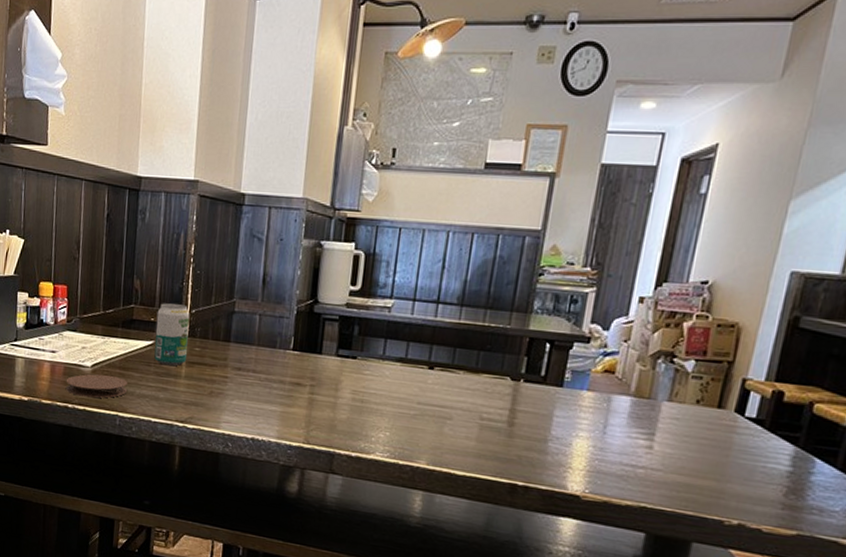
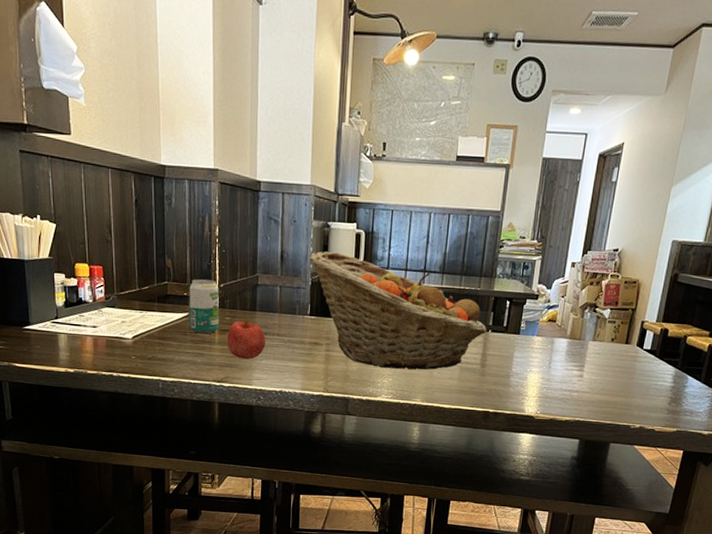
coaster: present [66,374,128,398] -> none [109,345,168,366]
apple: none [194,350,239,399] -> present [227,318,266,360]
fruit basket: none [295,275,518,426] -> present [309,251,487,370]

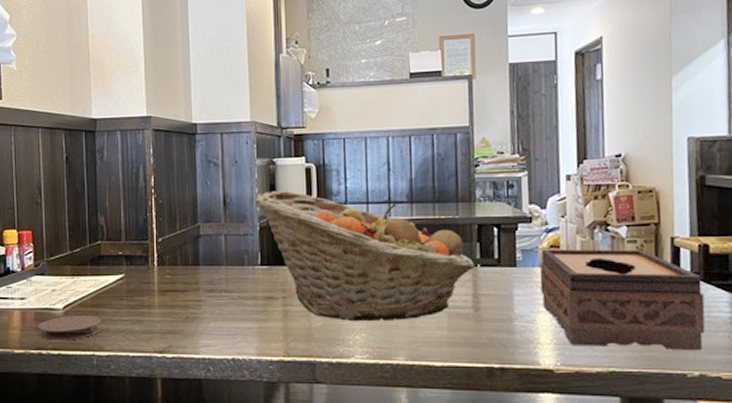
coaster: none [109,345,168,366] -> present [38,316,102,341]
beverage can: present [189,279,219,334] -> none [124,235,159,297]
apple: present [227,318,266,360] -> none [168,274,212,323]
tissue box: none [535,322,657,410] -> present [539,249,706,351]

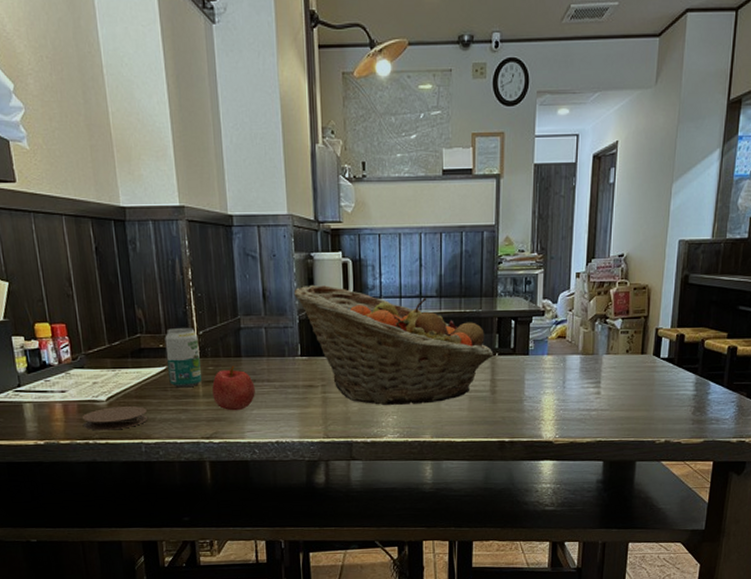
beverage can: none [124,235,159,297] -> present [164,328,203,388]
apple: none [168,274,212,323] -> present [212,365,255,411]
tissue box: present [539,249,706,351] -> none [547,339,676,423]

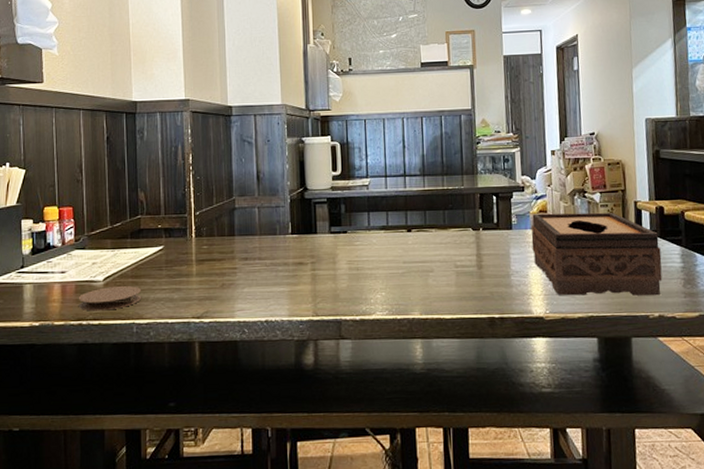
beverage can: present [164,328,203,388] -> none [163,209,197,267]
apple: present [212,365,255,411] -> none [206,244,247,290]
fruit basket: present [293,284,494,405] -> none [286,166,478,282]
tissue box: none [547,339,676,423] -> present [531,212,663,296]

